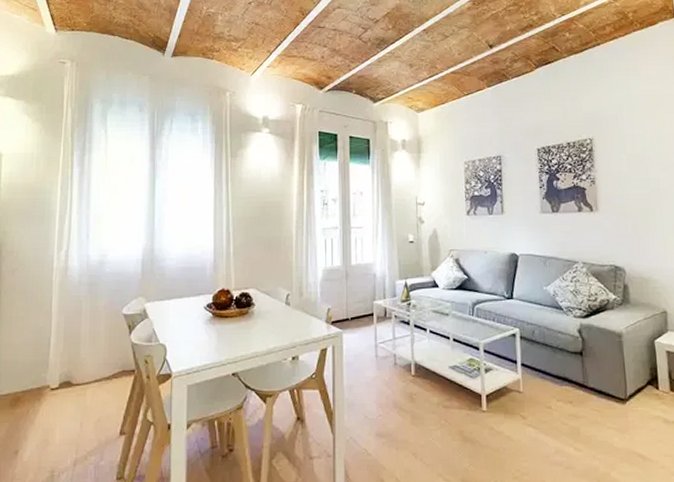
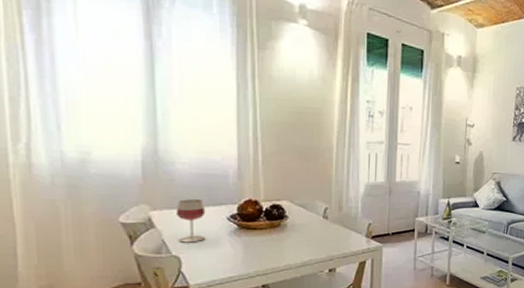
wineglass: none [165,291,188,332] -> present [176,199,206,243]

